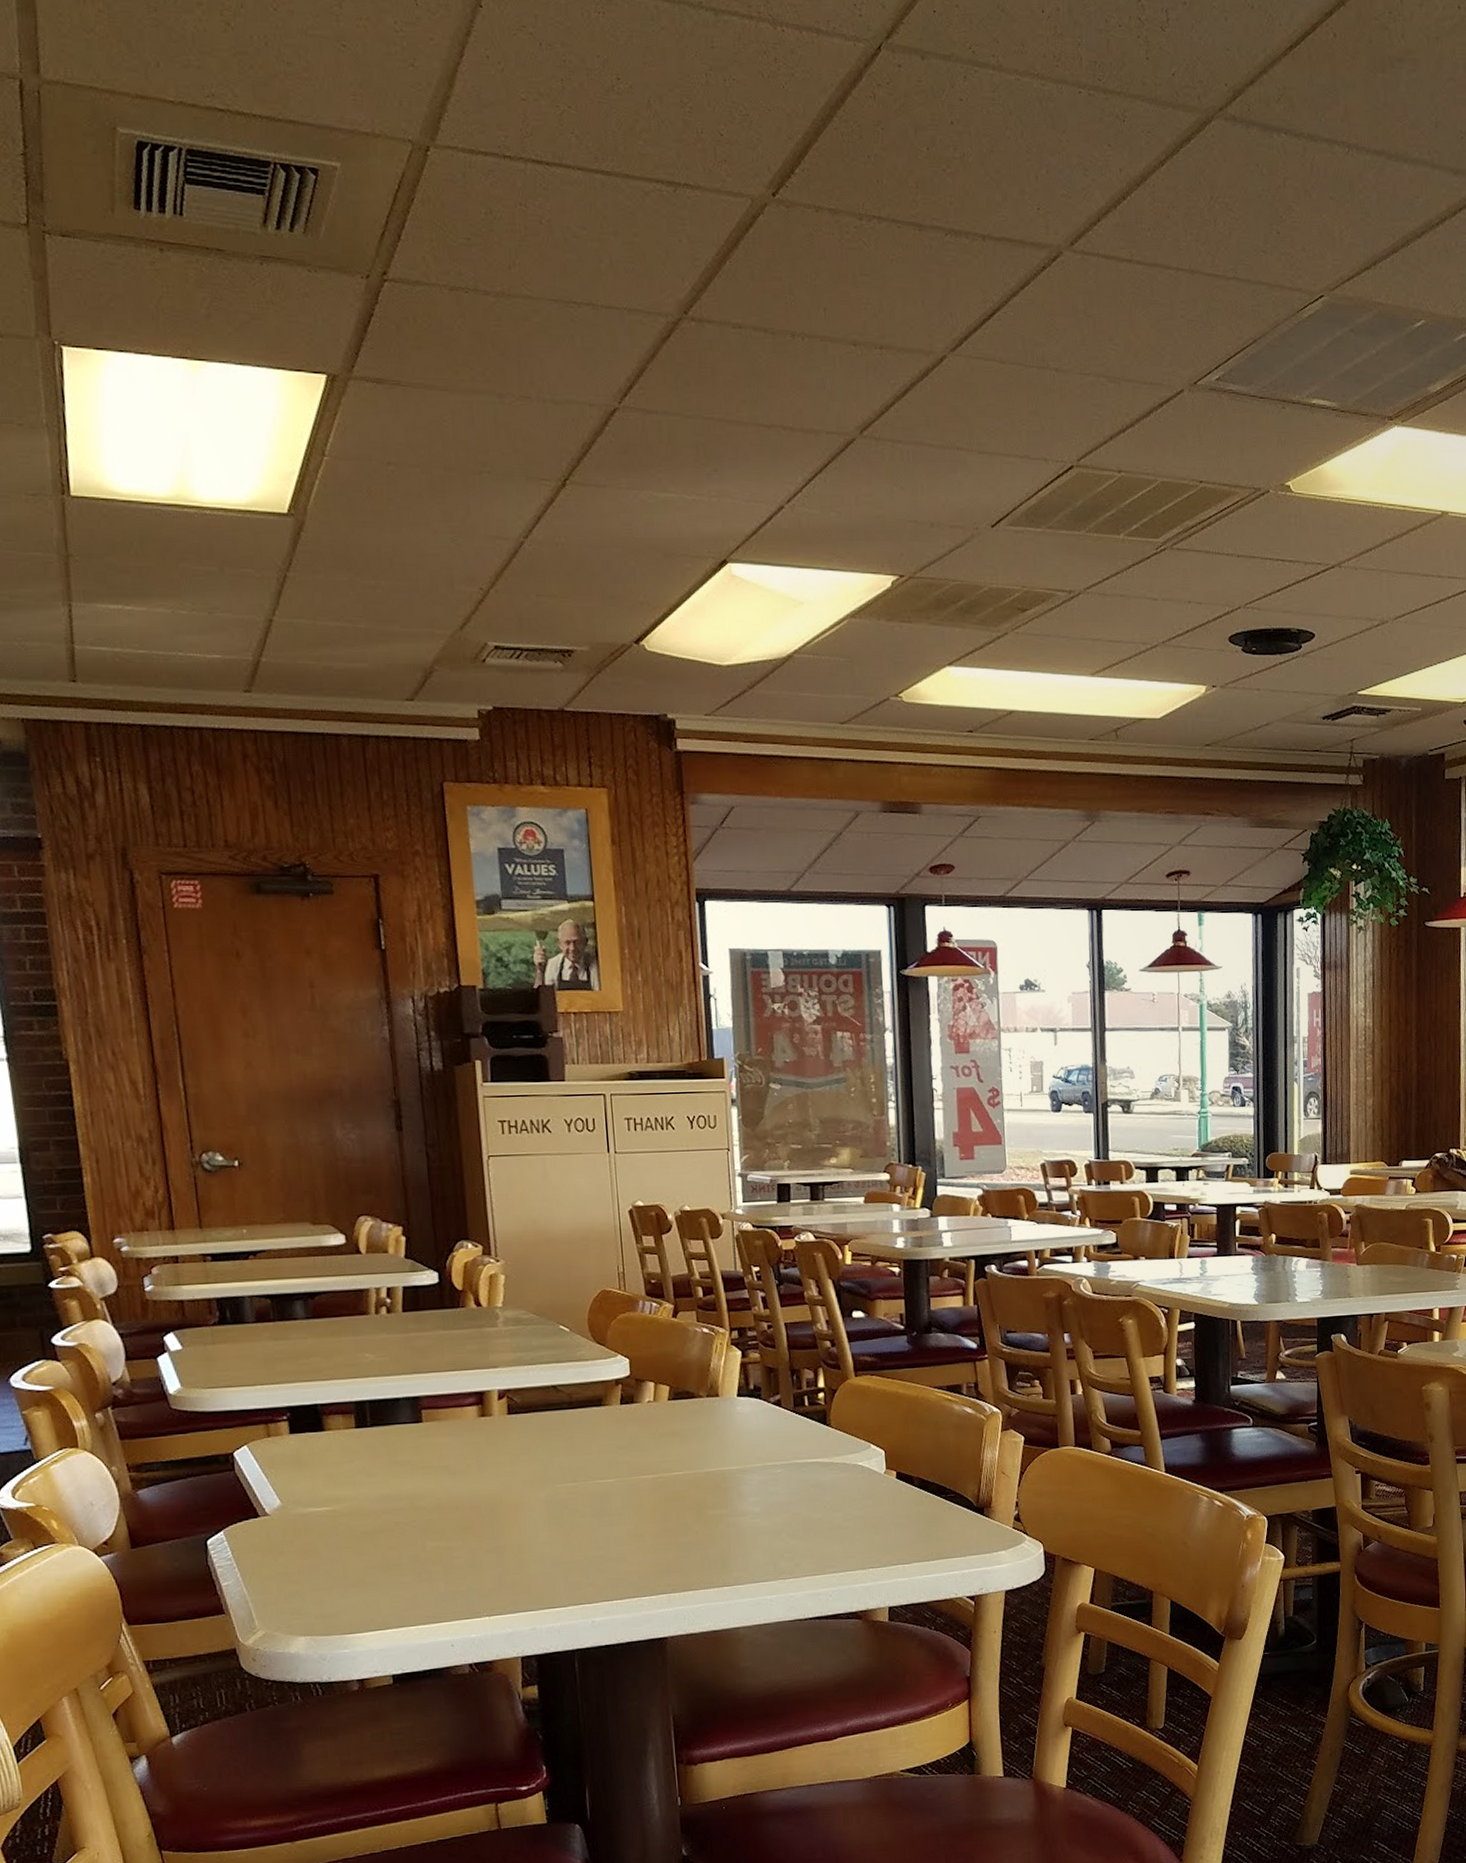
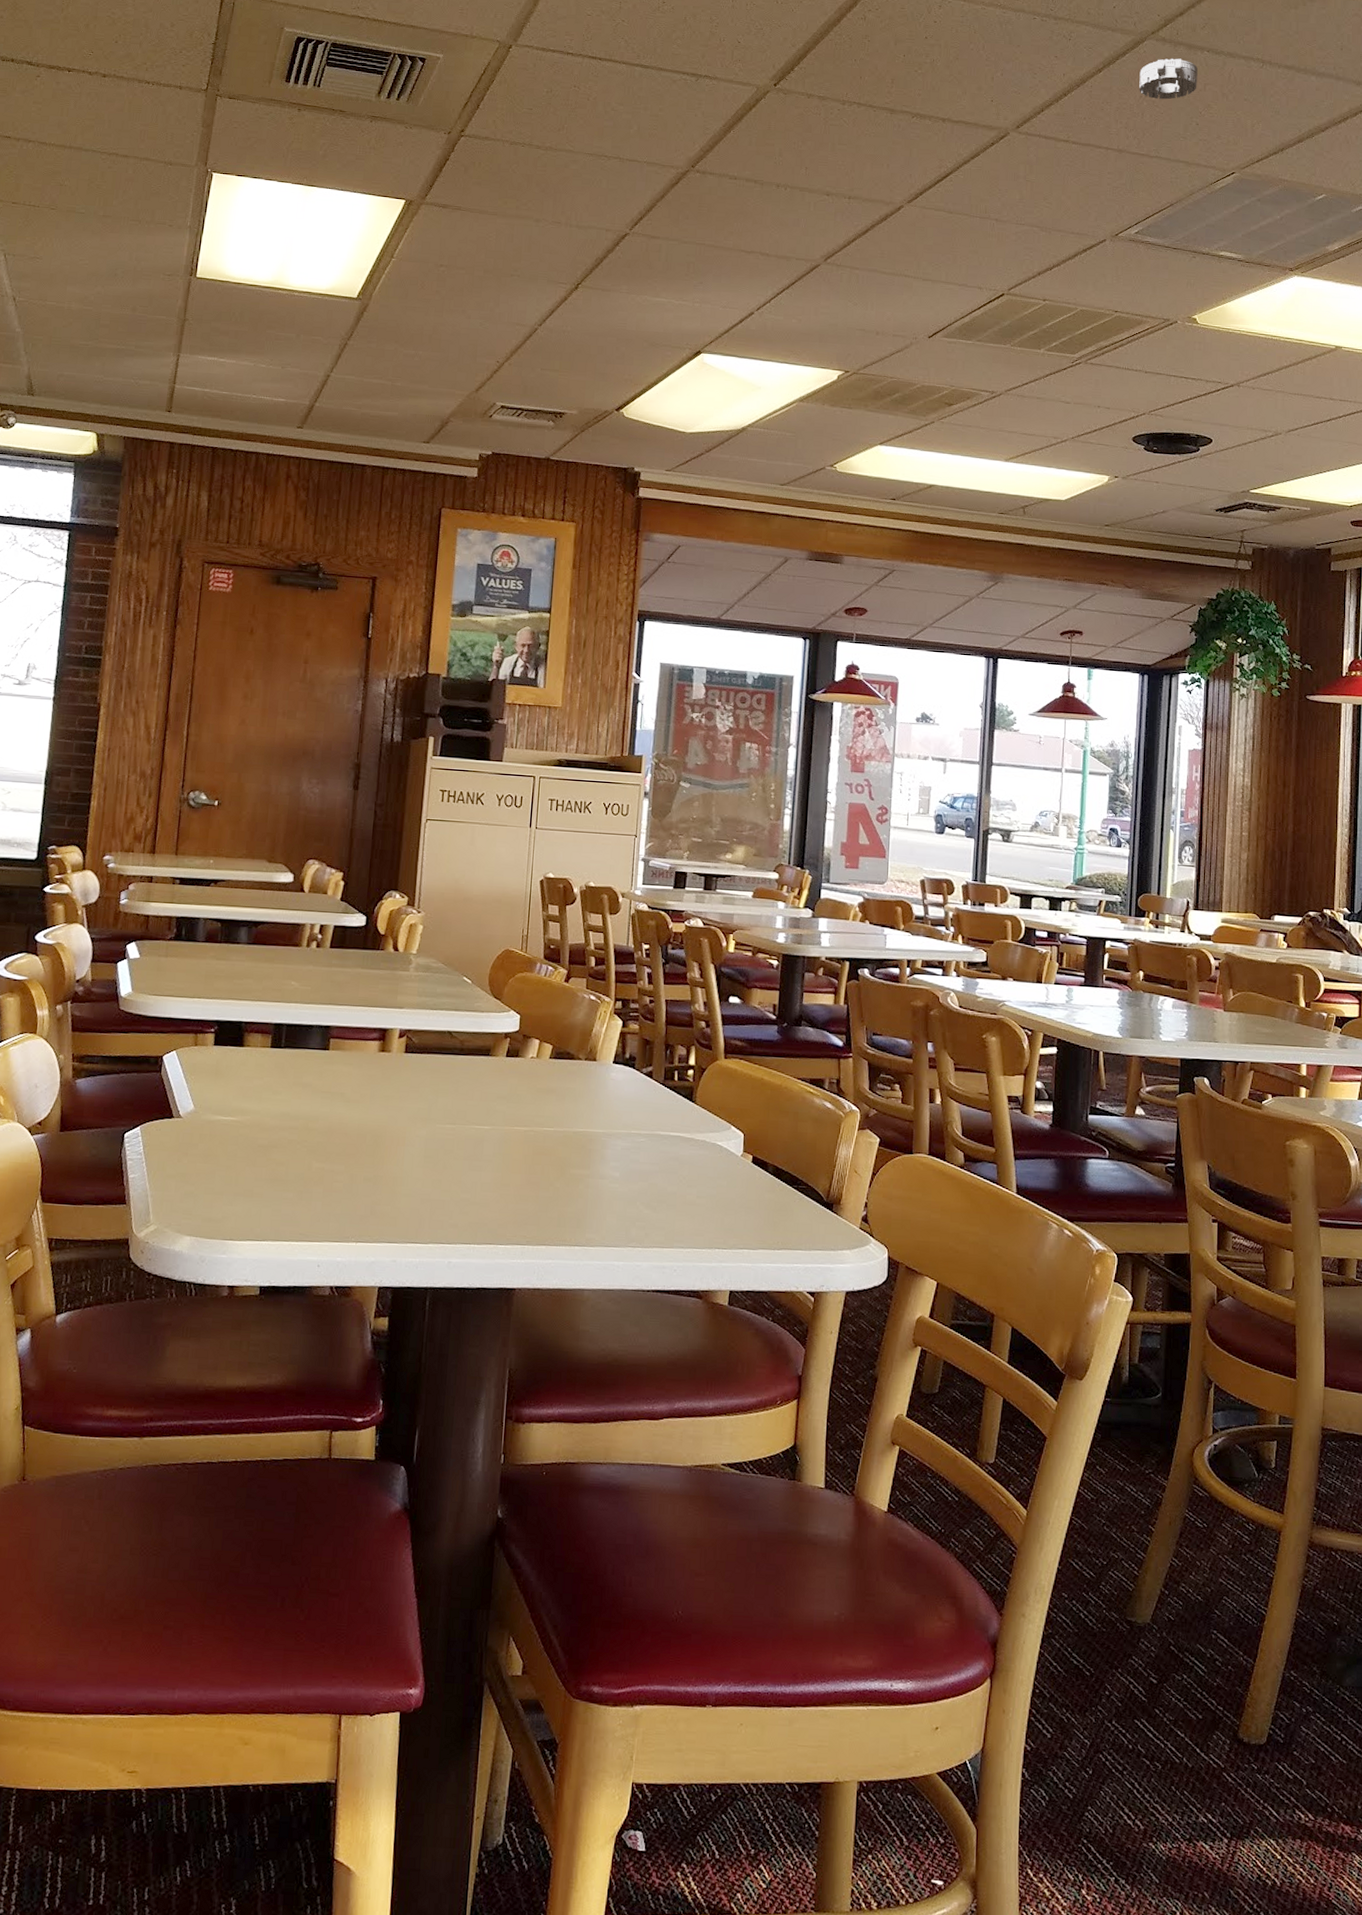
smoke detector: none [1208,144,1276,201] -> present [1139,58,1198,100]

